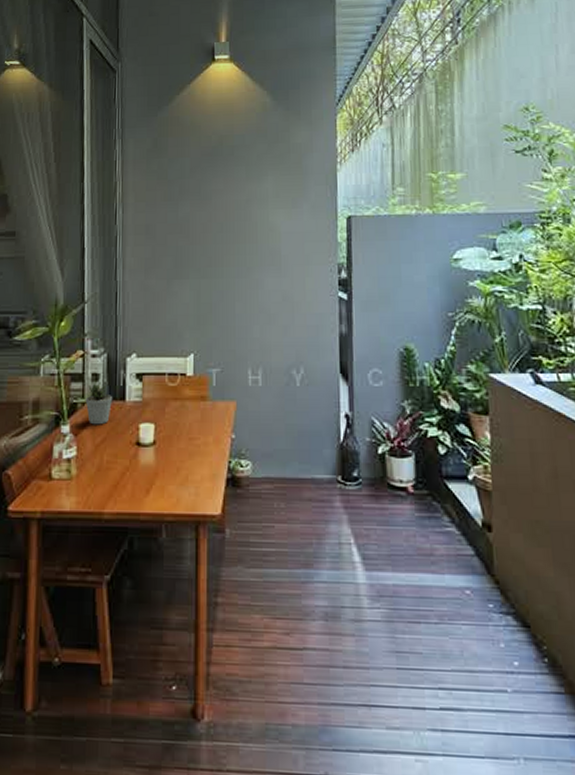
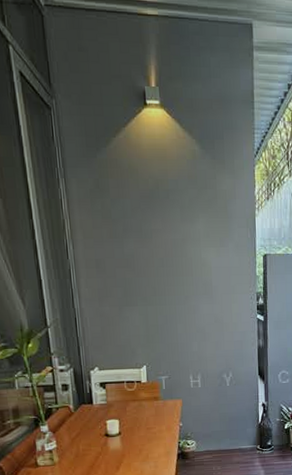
potted plant: present [85,380,112,425] -> none [58,389,82,424]

